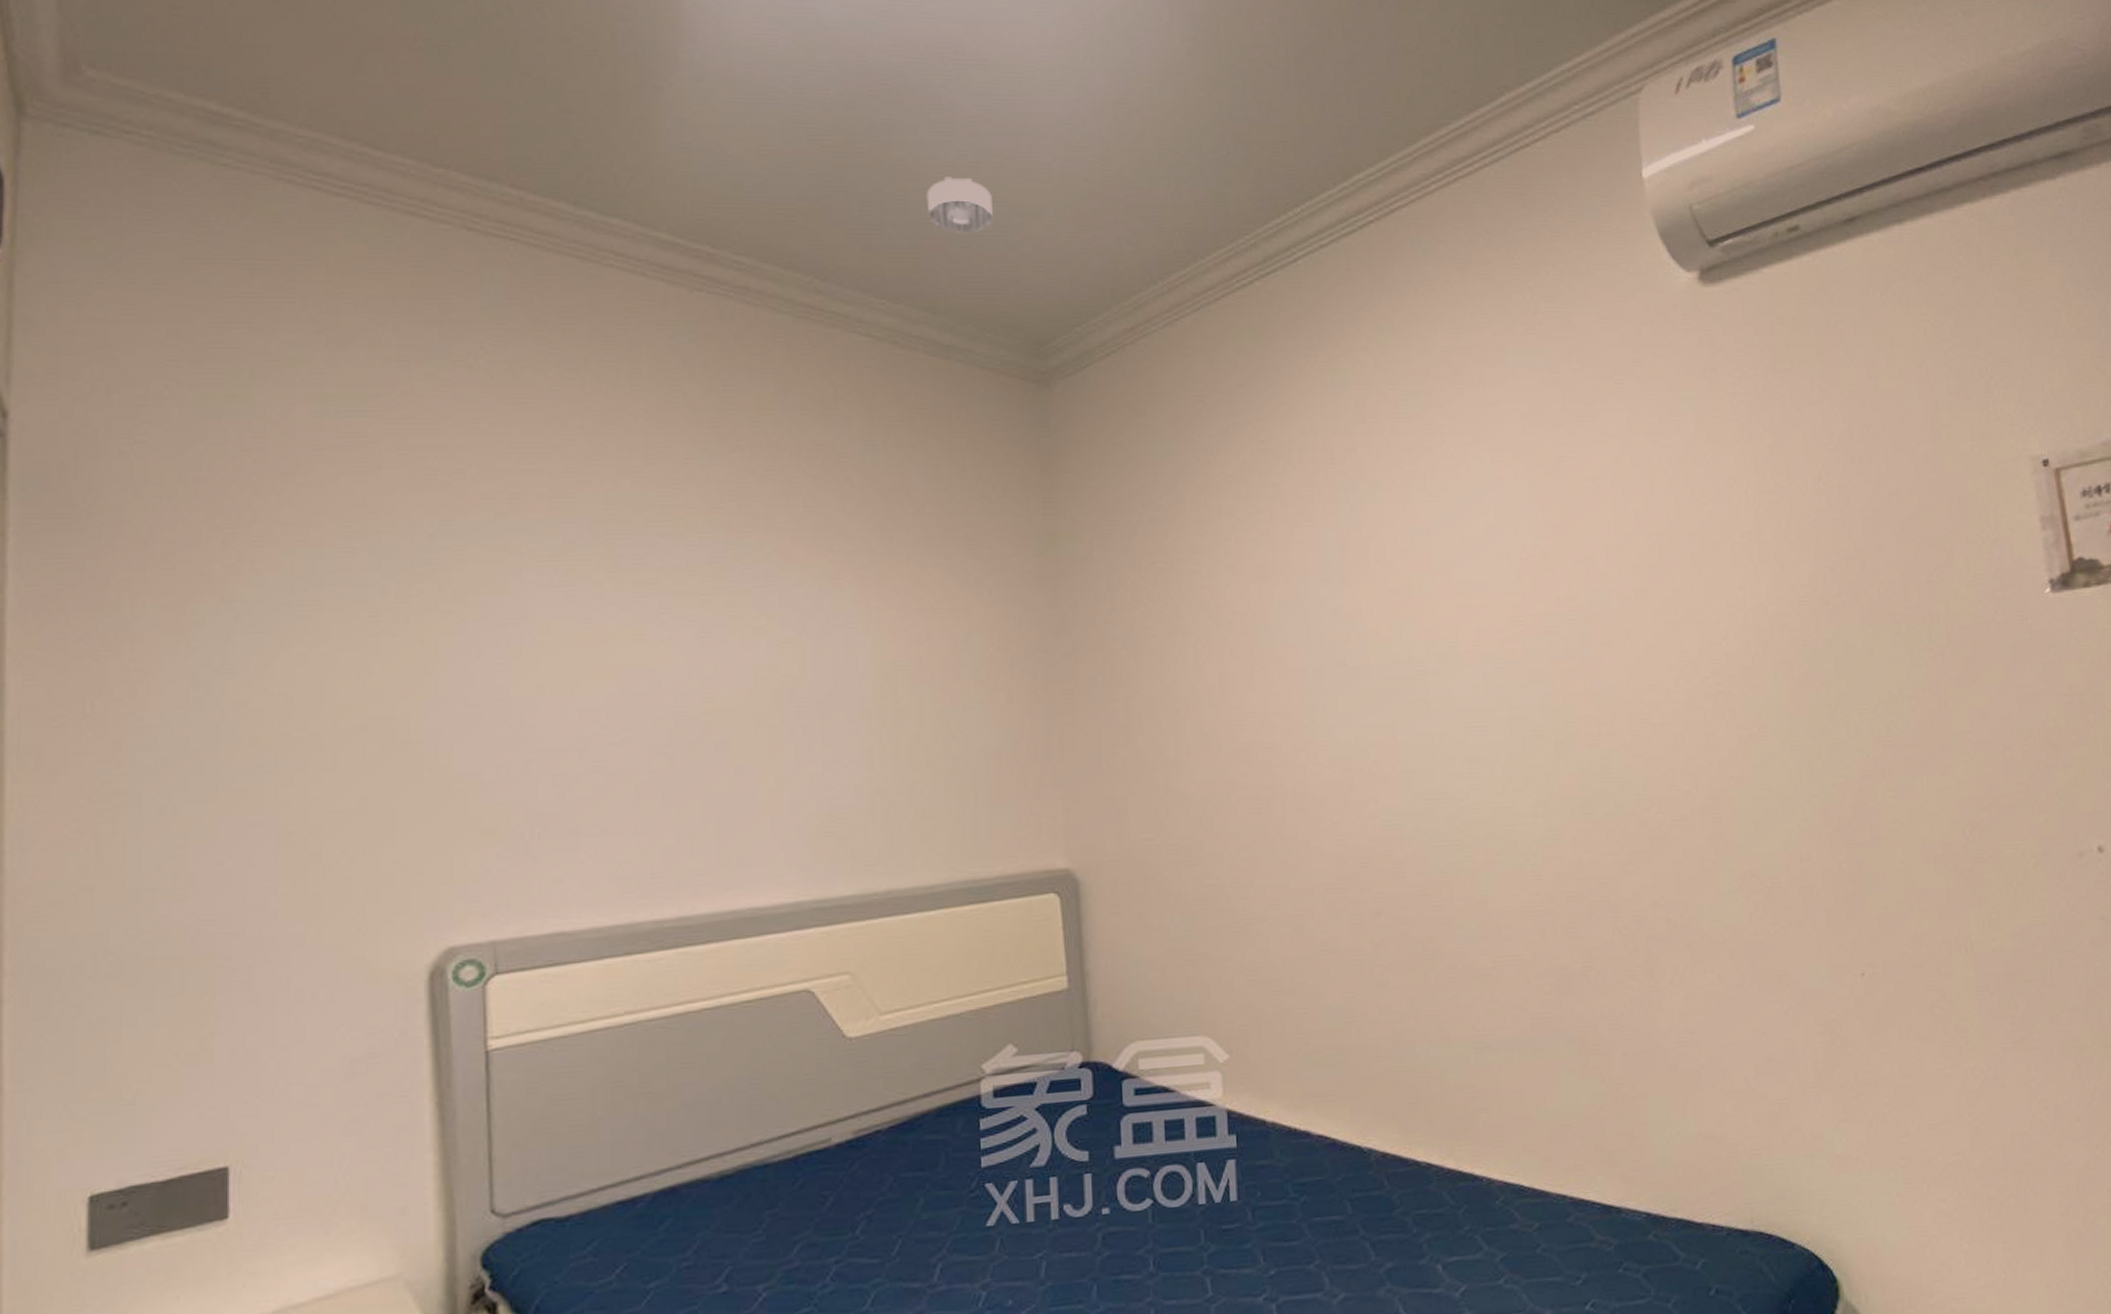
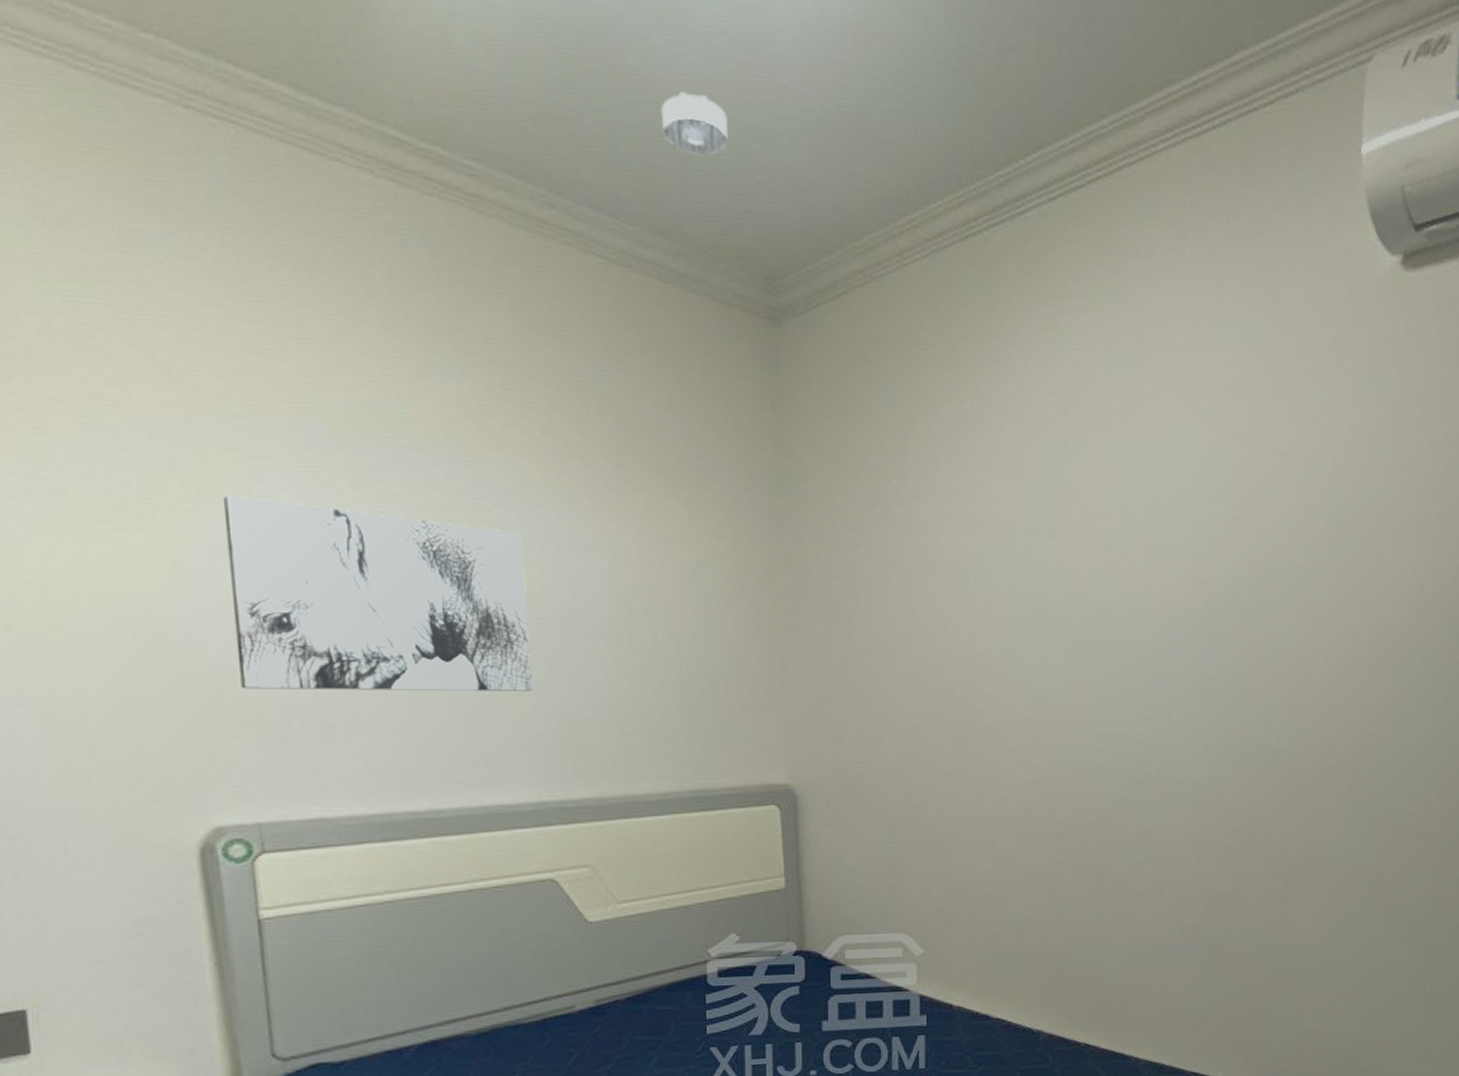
wall art: none [479,594,791,795] -> present [222,495,533,691]

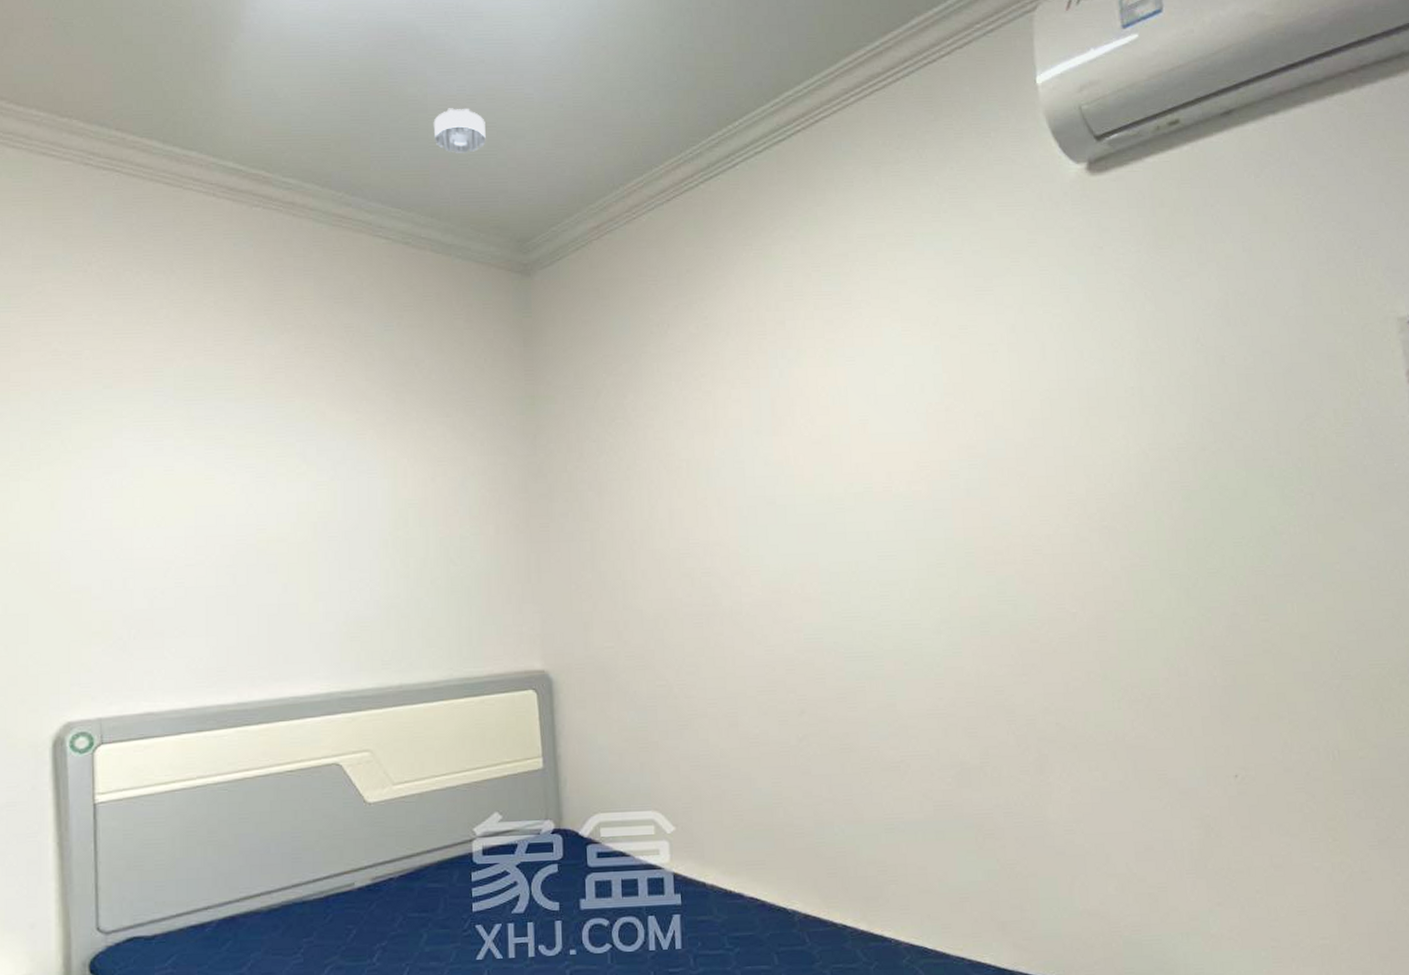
wall art: present [222,495,533,691] -> none [91,448,325,604]

